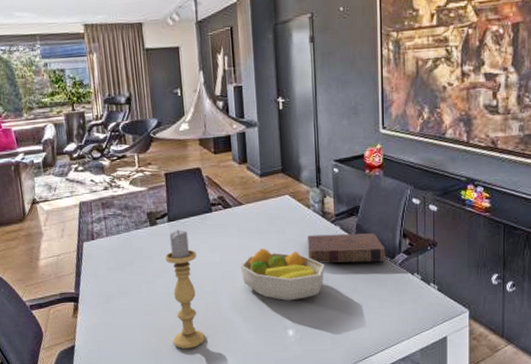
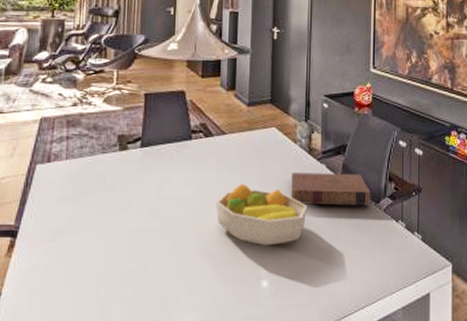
candle holder: present [164,230,205,349] -> none [126,157,169,301]

